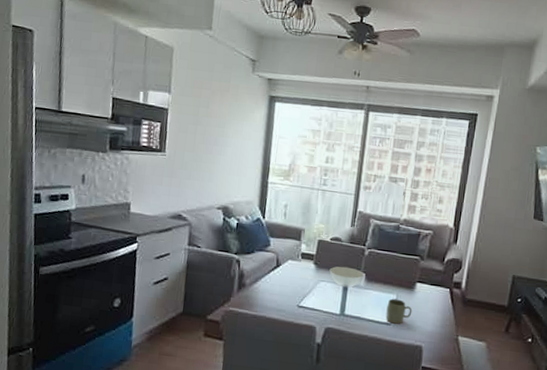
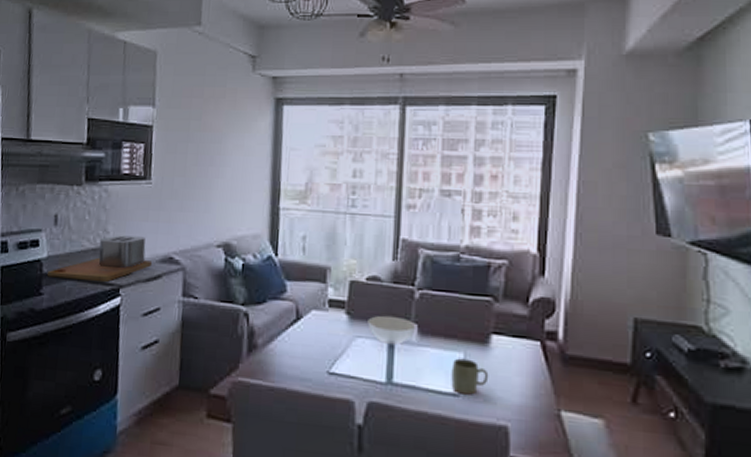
cutting board: none [75,211,165,232] -> present [47,257,153,283]
toaster: none [119,194,160,221] -> present [98,235,146,268]

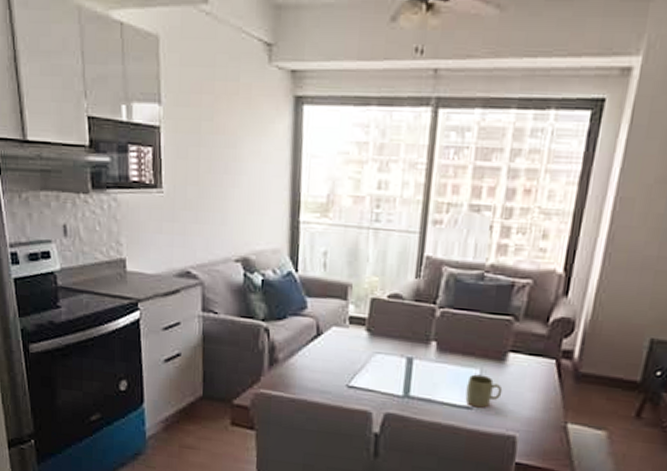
cutting board: present [47,257,153,283] -> none [62,270,170,296]
toaster: present [98,235,146,268] -> none [113,247,162,282]
bowl: present [367,315,416,346] -> none [387,332,435,362]

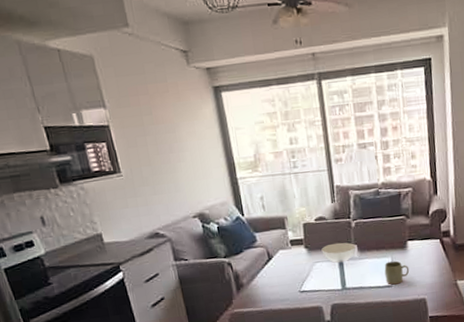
bowl: none [387,332,435,362] -> present [321,242,356,264]

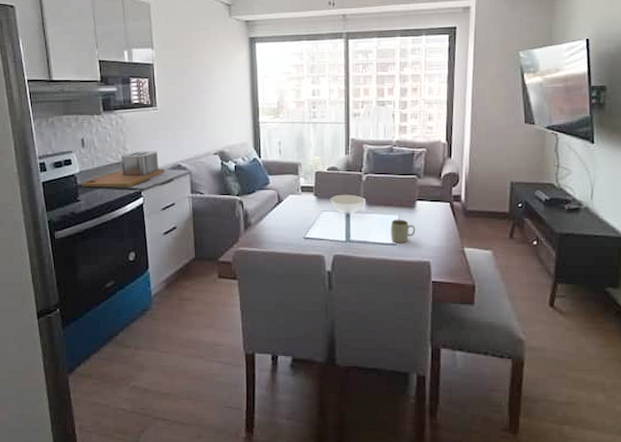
cutting board: none [49,239,142,269] -> present [81,169,165,188]
toaster: none [89,221,135,251] -> present [120,151,159,176]

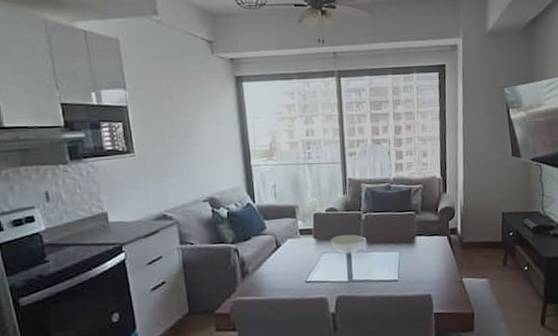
cutting board: present [81,169,165,188] -> none [48,220,149,247]
toaster: present [120,151,159,176] -> none [94,201,141,230]
mug: present [390,219,416,243] -> none [391,255,417,279]

